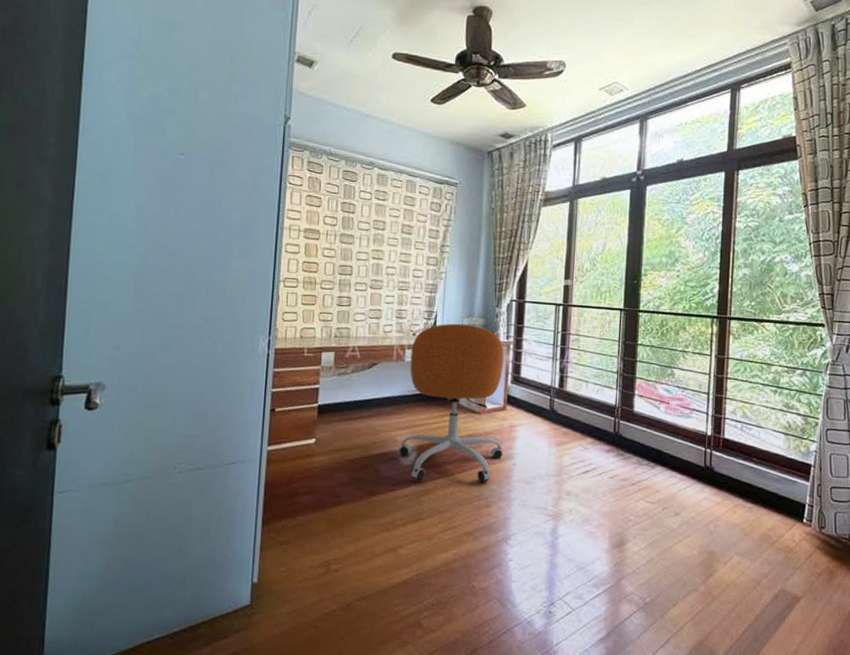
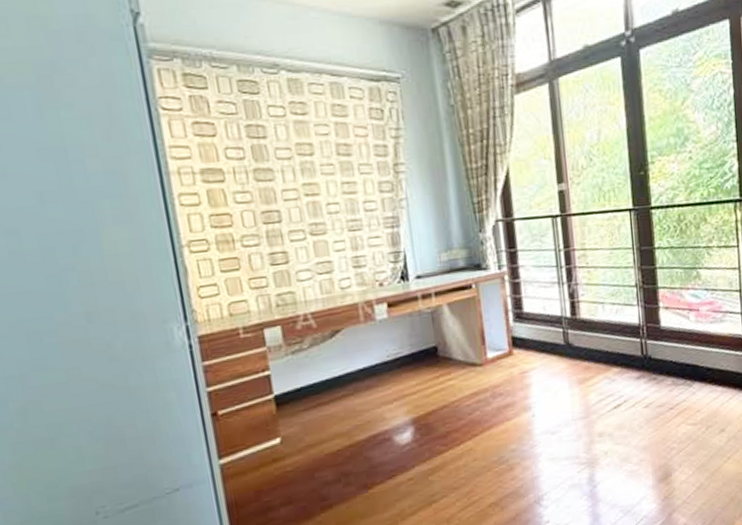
office chair: present [399,323,504,483] -> none [380,259,519,460]

